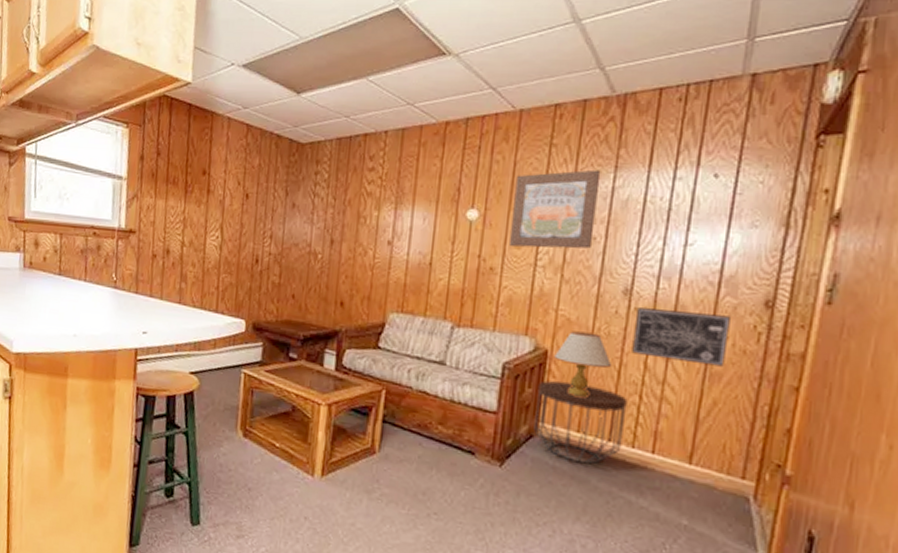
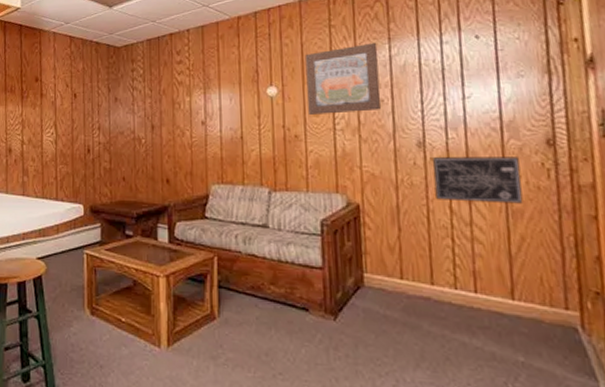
side table: present [534,380,628,465] -> none [356,232,445,310]
table lamp: present [554,331,612,397] -> none [366,184,421,245]

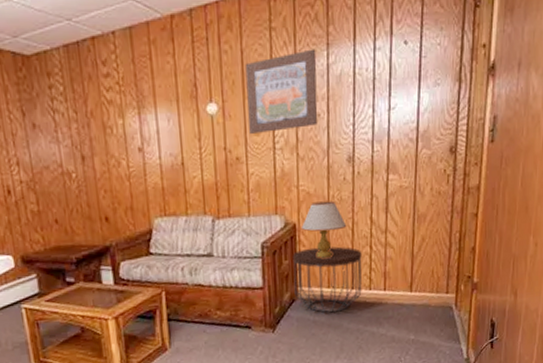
side table: none [356,232,445,310] -> present [292,246,362,313]
table lamp: none [366,184,421,245] -> present [302,200,347,258]
wall art: present [432,157,524,204] -> none [359,165,428,212]

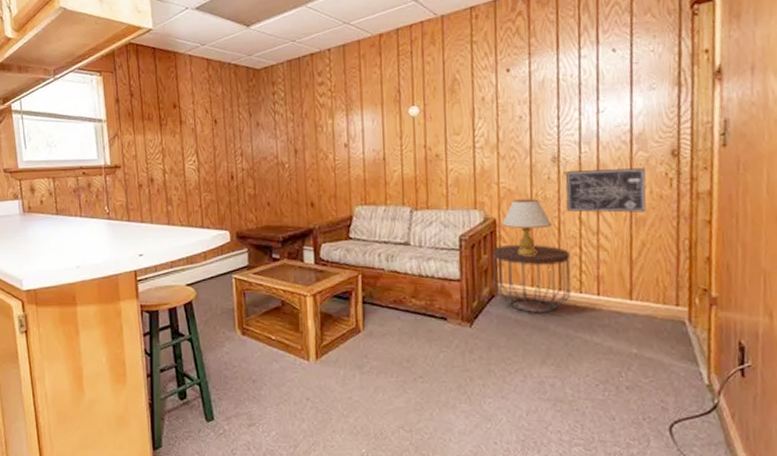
wall art: present [245,49,318,134] -> none [446,58,520,134]
wall art: none [359,165,428,212] -> present [565,168,647,213]

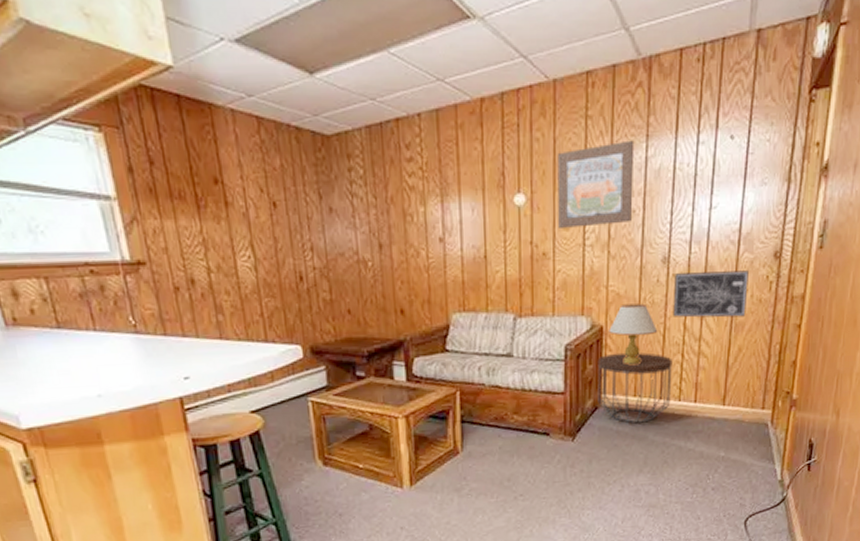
wall art: none [446,58,520,134] -> present [557,140,635,228]

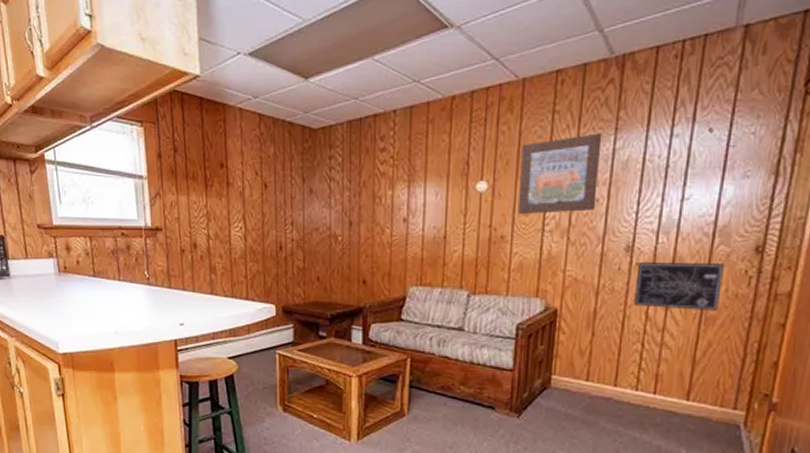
side table: present [597,352,673,424] -> none [547,336,631,409]
table lamp: present [609,303,658,364] -> none [563,289,617,349]

